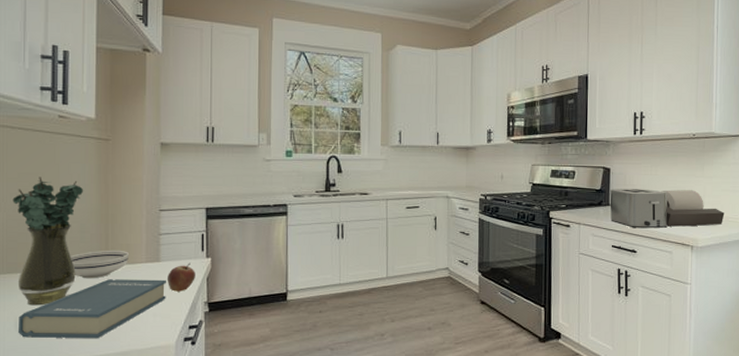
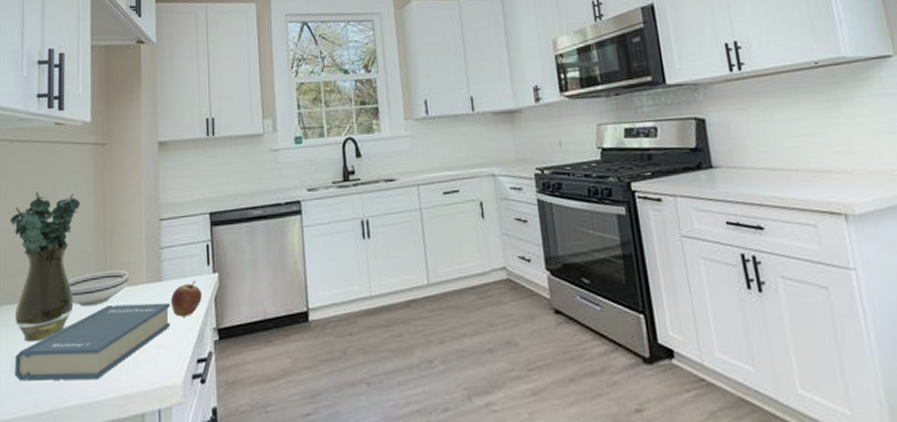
toaster: present [610,188,668,229] -> none [710,141,803,196]
paper towel holder: present [661,190,725,227] -> none [783,136,887,190]

